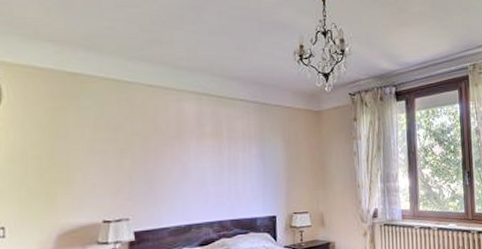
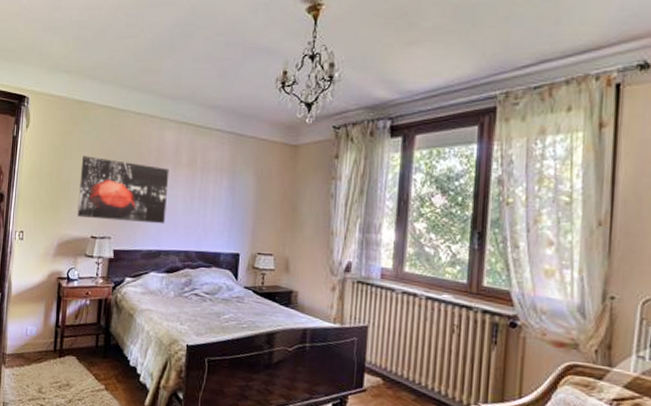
wall art: none [81,133,194,202] -> present [77,156,169,224]

